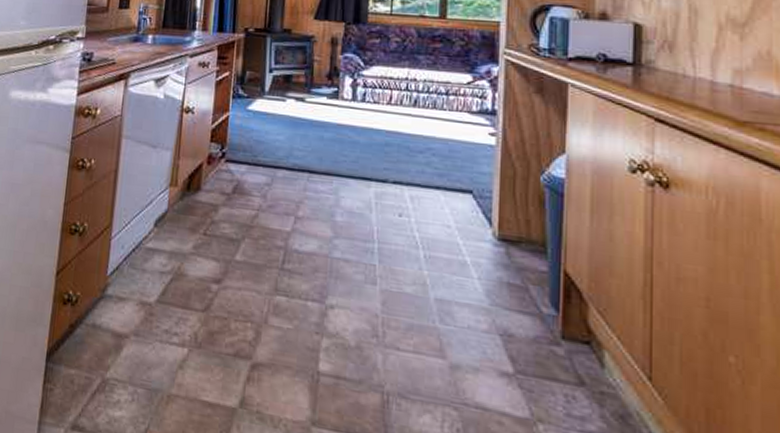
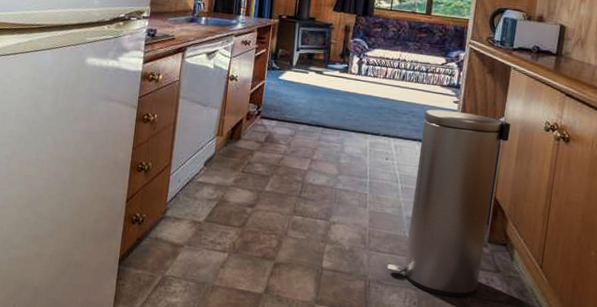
pedal bin: none [411,145,577,423] -> present [386,109,511,297]

